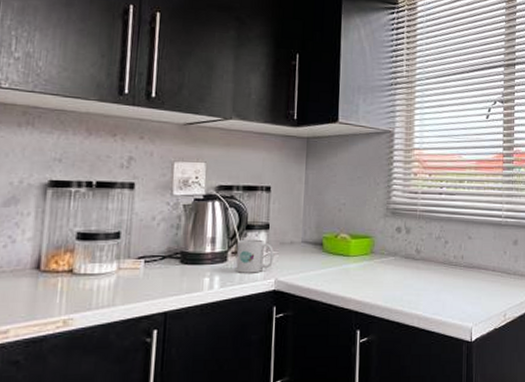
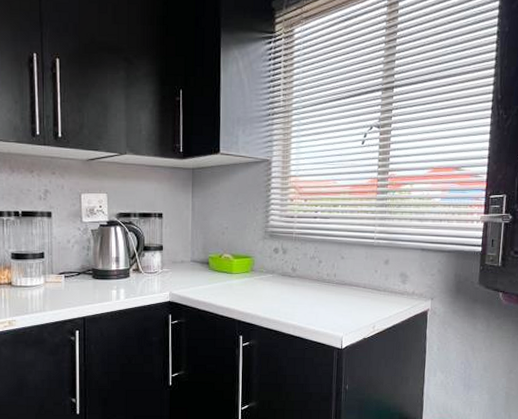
mug: present [236,239,274,273] -> none [137,258,167,287]

